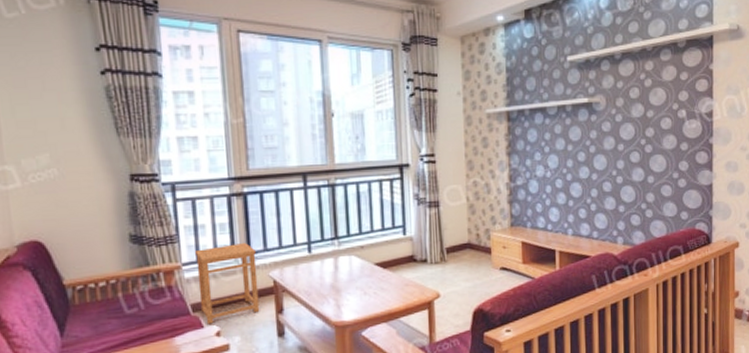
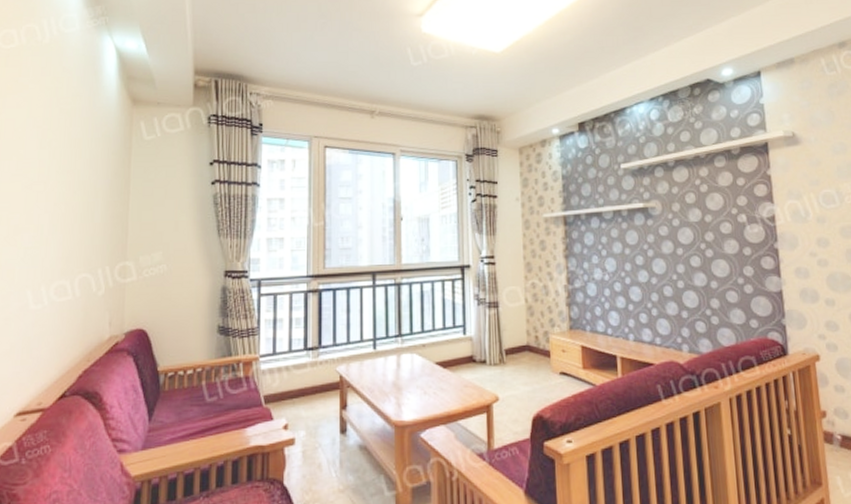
side table: present [195,243,260,324] -> none [272,337,326,417]

